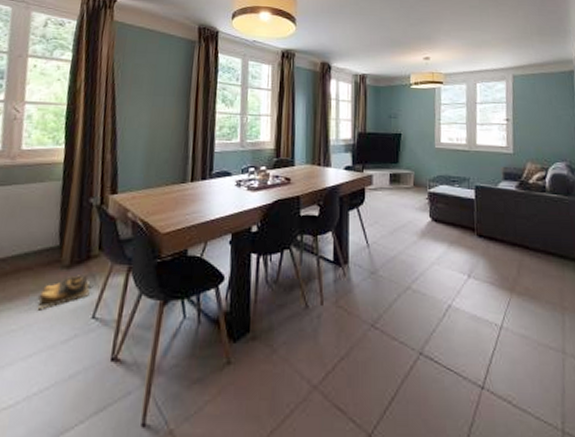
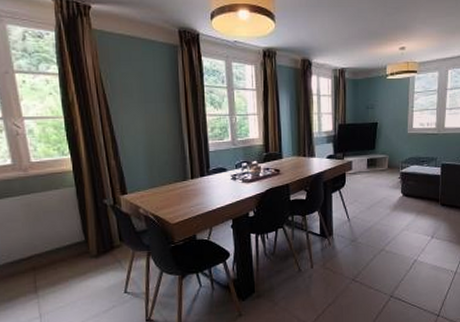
shoes: present [37,273,90,309] -> none [77,260,119,290]

